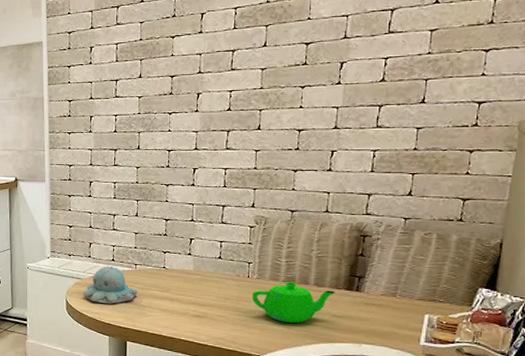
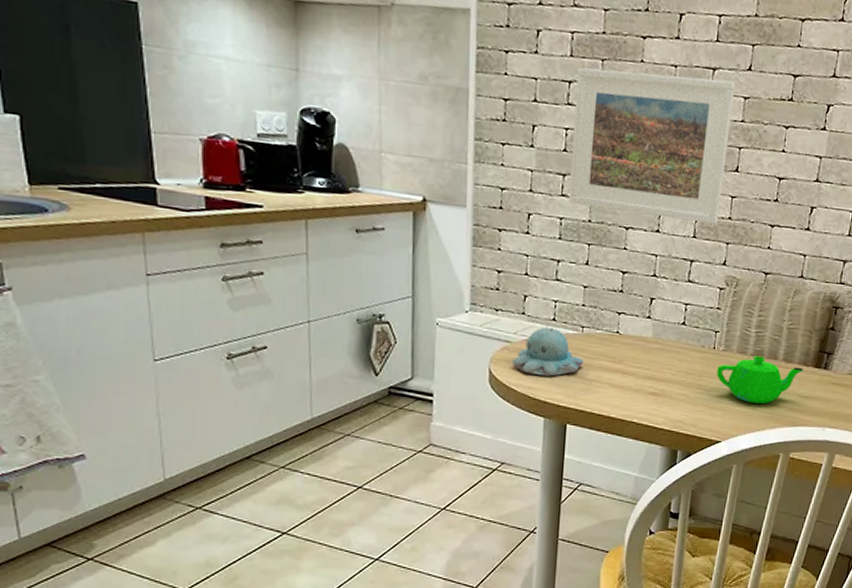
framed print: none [119,58,253,175] -> present [568,67,735,225]

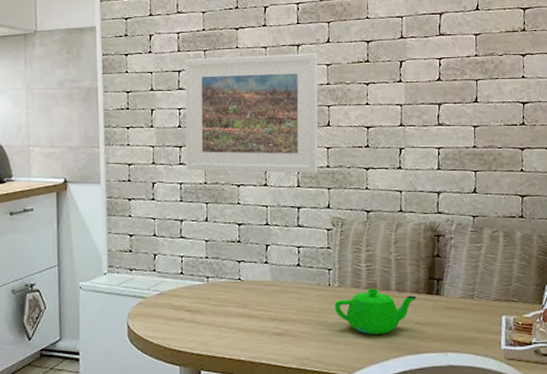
candle: present [511,326,584,377] -> none [147,280,212,327]

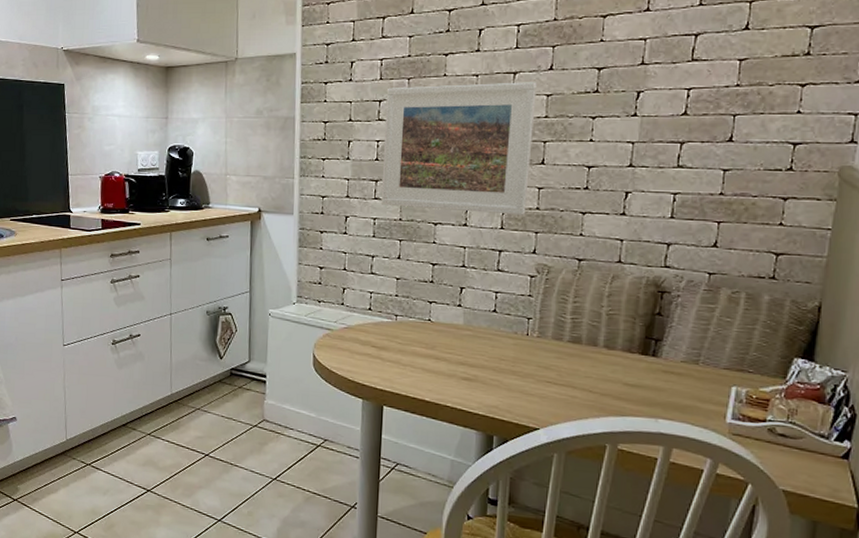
teapot: present [335,288,417,334] -> none [531,342,628,392]

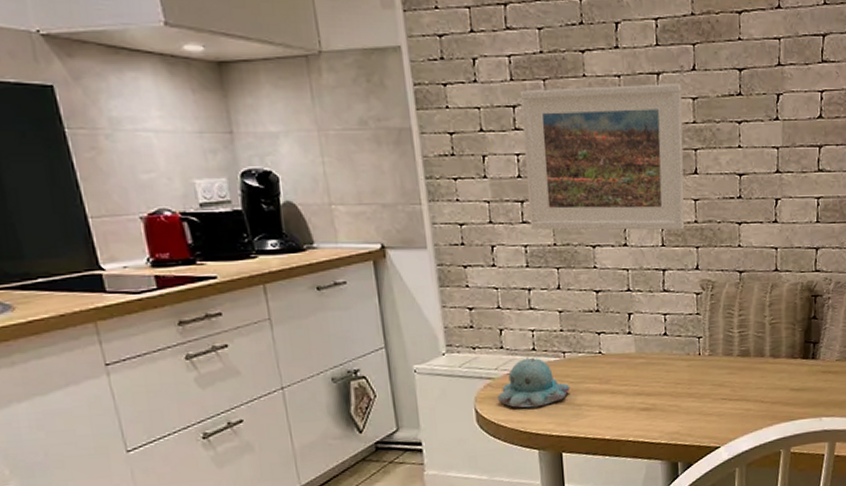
candle: none [332,315,398,361] -> present [496,357,570,408]

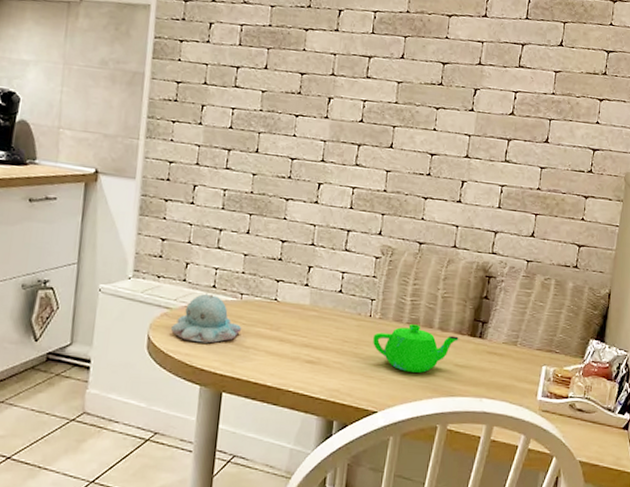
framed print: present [519,84,685,231] -> none [232,55,389,197]
teapot: none [706,355,792,404] -> present [373,324,459,373]

